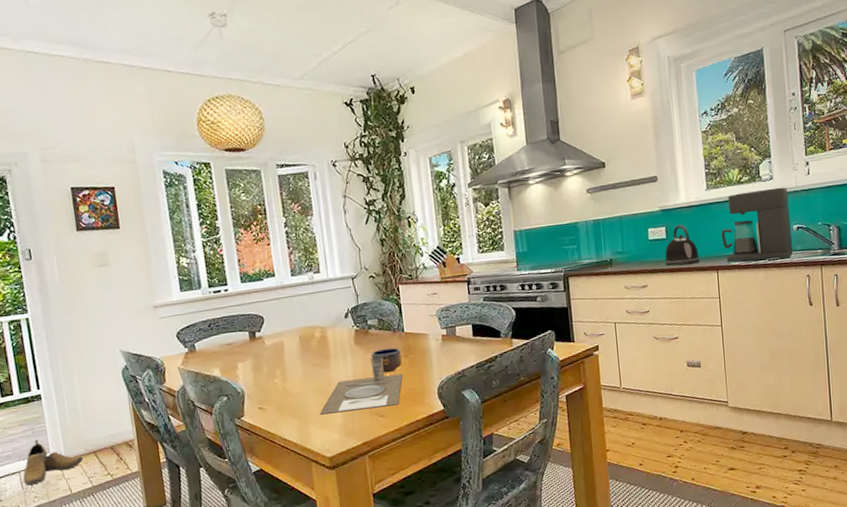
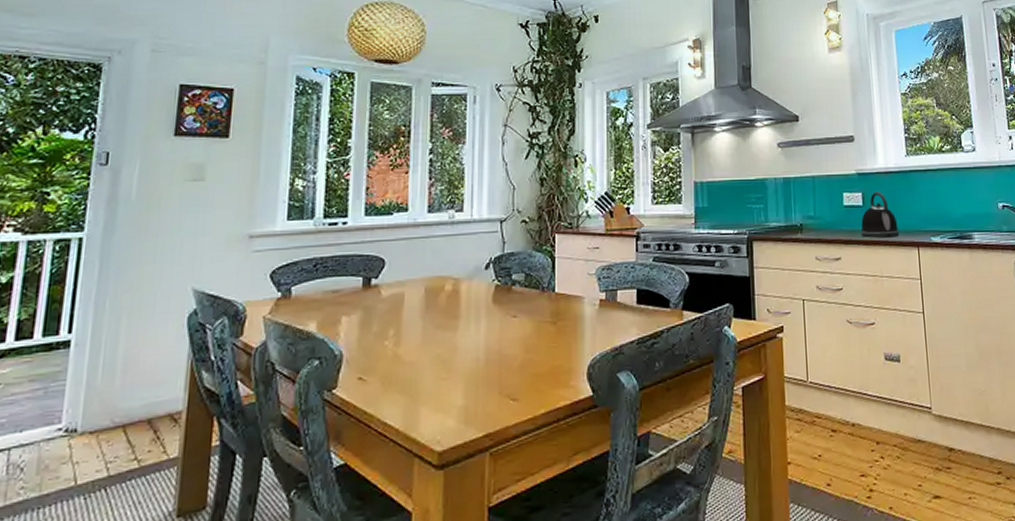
shoe: present [22,439,83,486] -> none [11,402,105,470]
place setting: present [319,356,403,415] -> none [435,320,546,393]
mug: present [371,347,402,373] -> none [512,310,548,343]
coffee maker: present [721,187,794,263] -> none [922,160,1000,240]

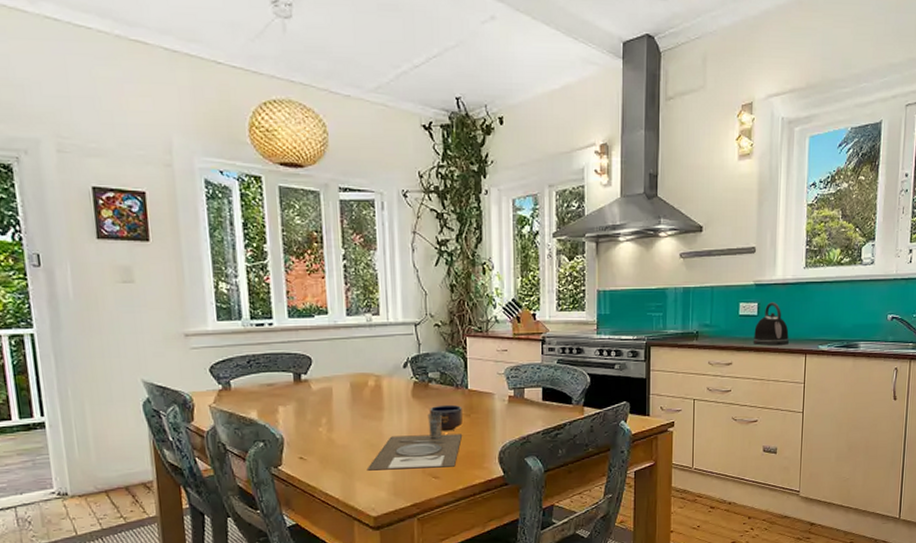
place setting: none [435,320,546,393] -> present [366,413,462,471]
mug: none [512,310,548,343] -> present [430,404,463,432]

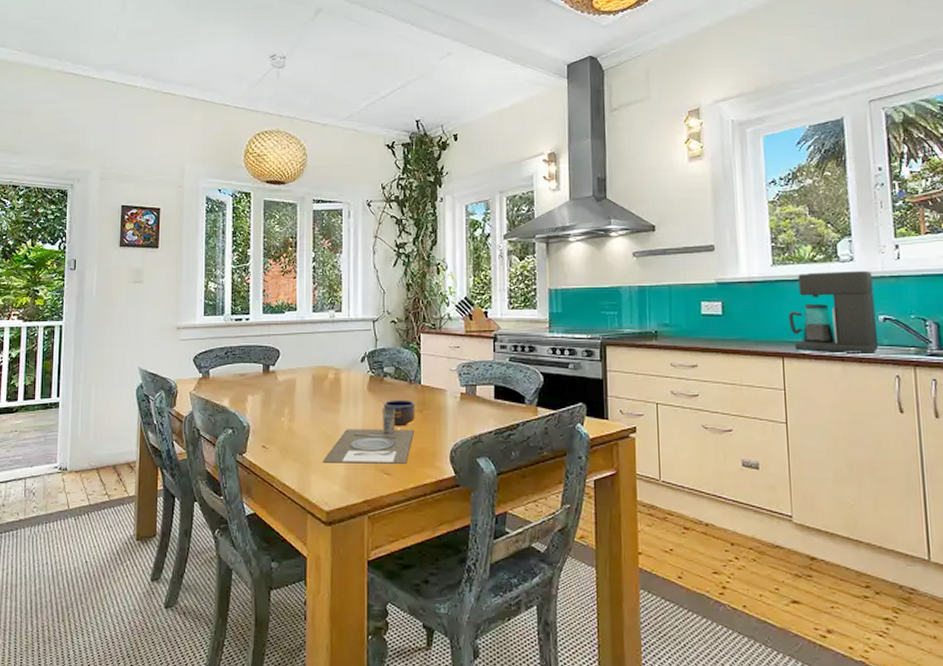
kettle: present [753,302,790,345] -> none [719,301,762,347]
coffee maker: none [814,273,888,349] -> present [788,270,879,354]

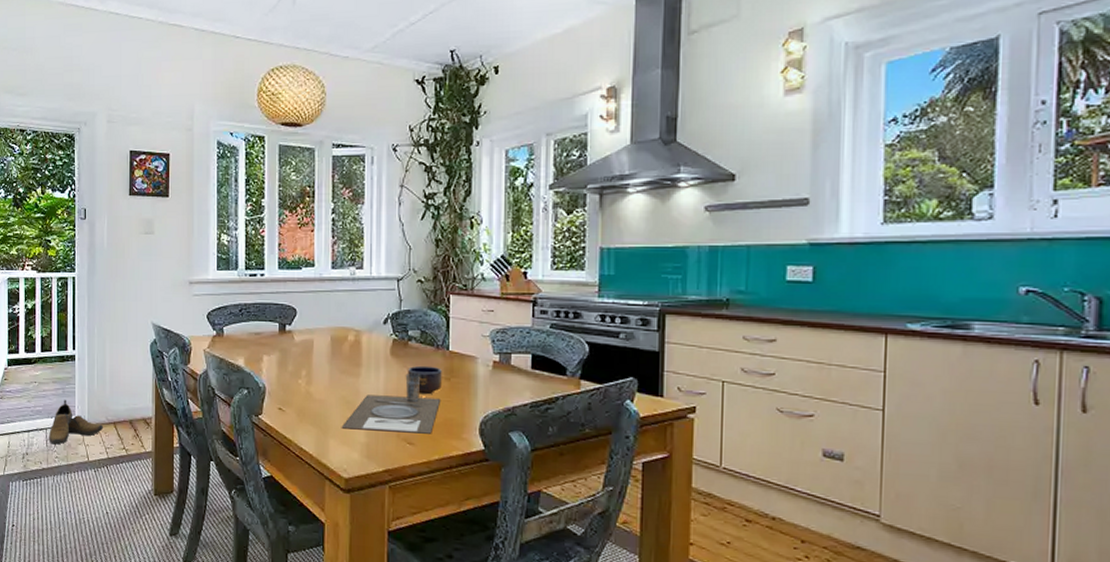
shoe: none [27,447,85,494] -> present [48,399,103,445]
coffee maker: present [788,270,879,354] -> none [898,231,1017,333]

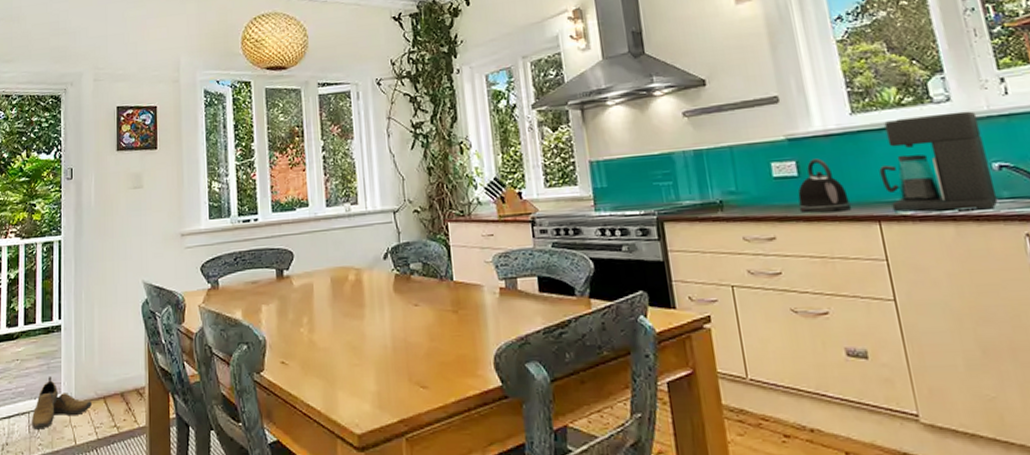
place setting: present [341,373,440,434] -> none [349,309,450,378]
mug: present [408,365,442,395] -> none [413,299,450,331]
kettle: none [806,266,862,321] -> present [797,158,852,214]
coffee maker: none [898,231,1017,333] -> present [879,111,998,212]

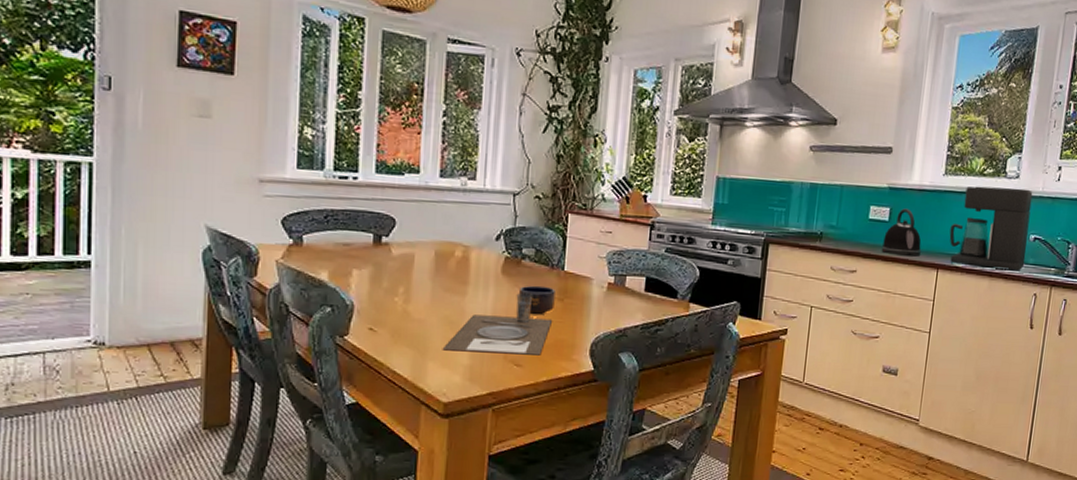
shoe: present [31,375,92,430] -> none [47,315,131,372]
place setting: none [349,309,450,378] -> present [442,293,552,355]
mug: none [413,299,450,331] -> present [519,285,555,315]

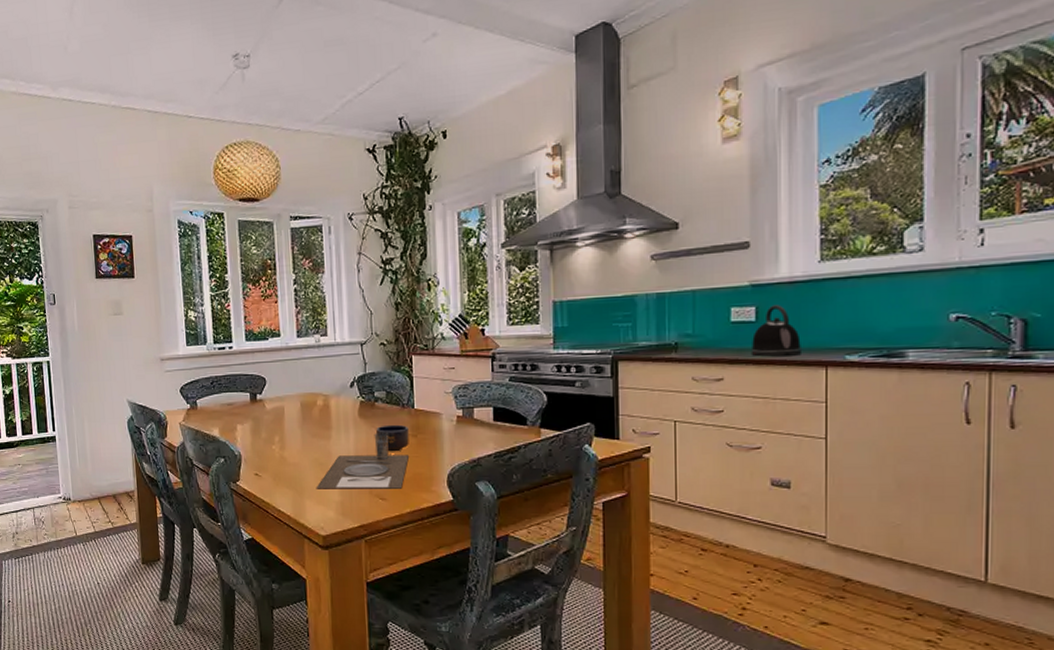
coffee maker: present [949,186,1033,271] -> none [836,261,947,359]

